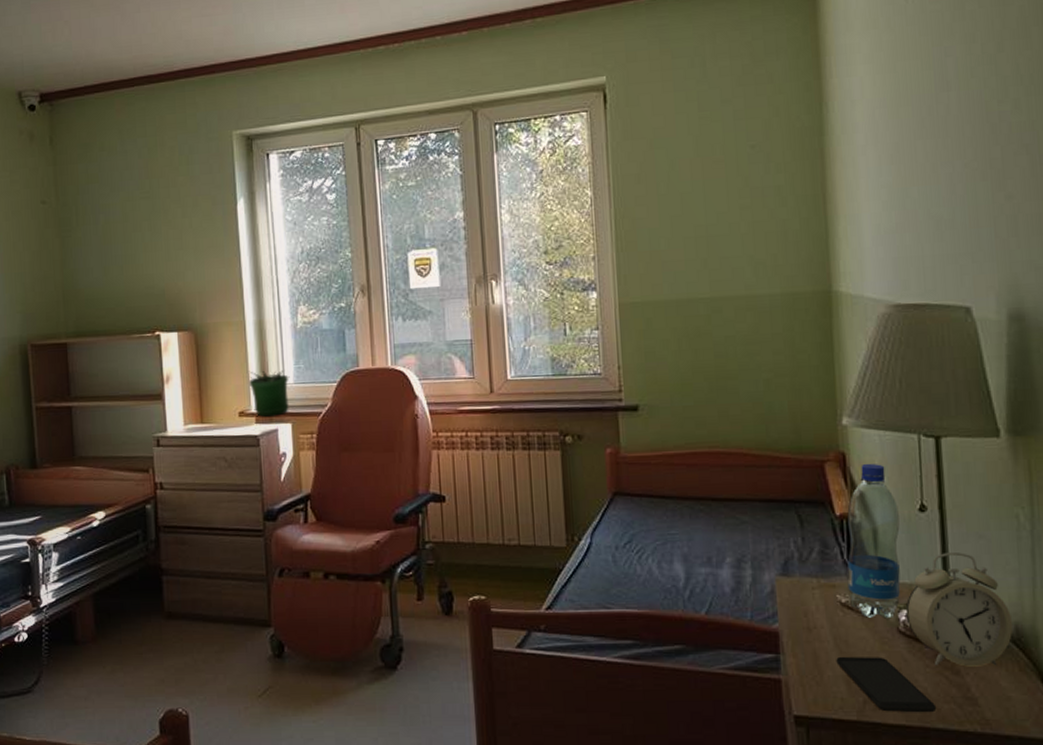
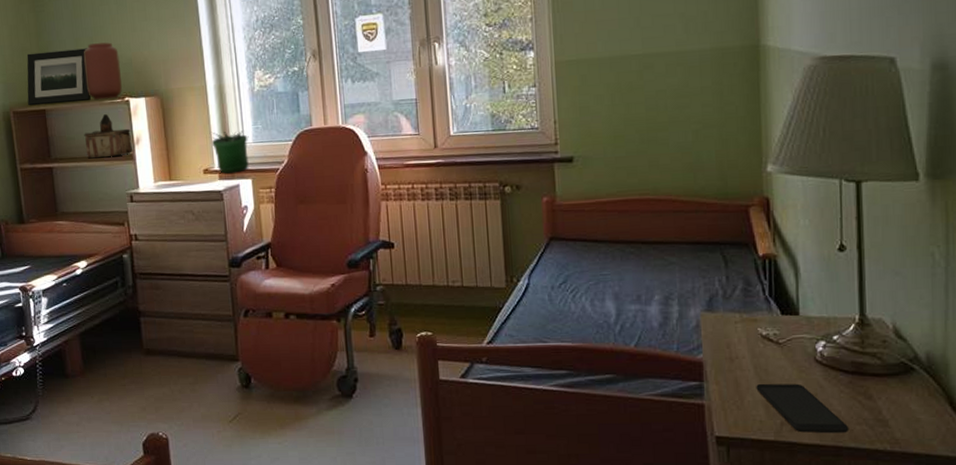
picture frame: none [47,277,119,339] -> present [26,48,92,106]
decorative box: none [108,349,161,398] -> present [84,114,132,159]
vase: none [112,271,153,334] -> present [83,42,122,101]
bottle: present [847,463,901,620] -> none [768,207,820,351]
alarm clock: present [905,552,1013,667] -> none [823,288,925,392]

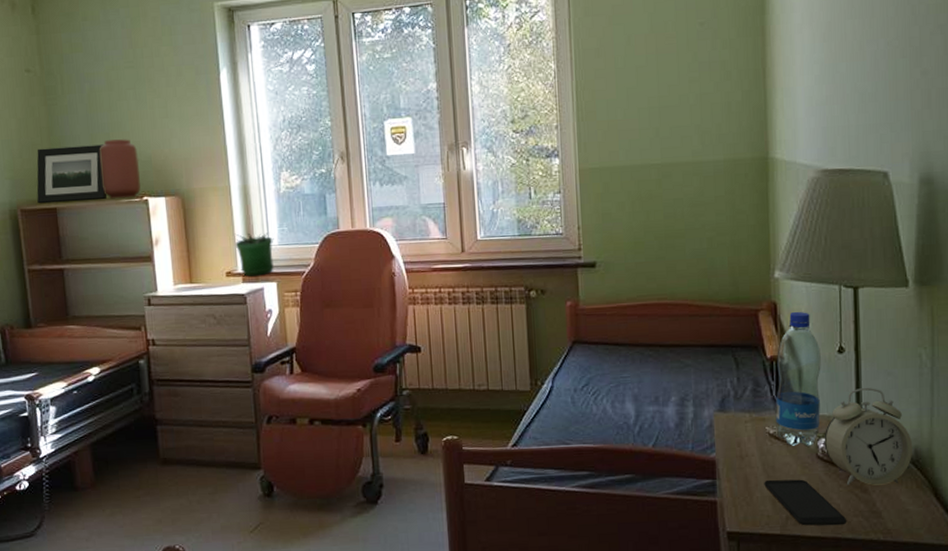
decorative box: present [84,114,132,159] -> none [98,214,151,260]
bottle: none [768,207,820,351] -> present [775,311,821,448]
alarm clock: none [823,288,925,392] -> present [824,388,913,485]

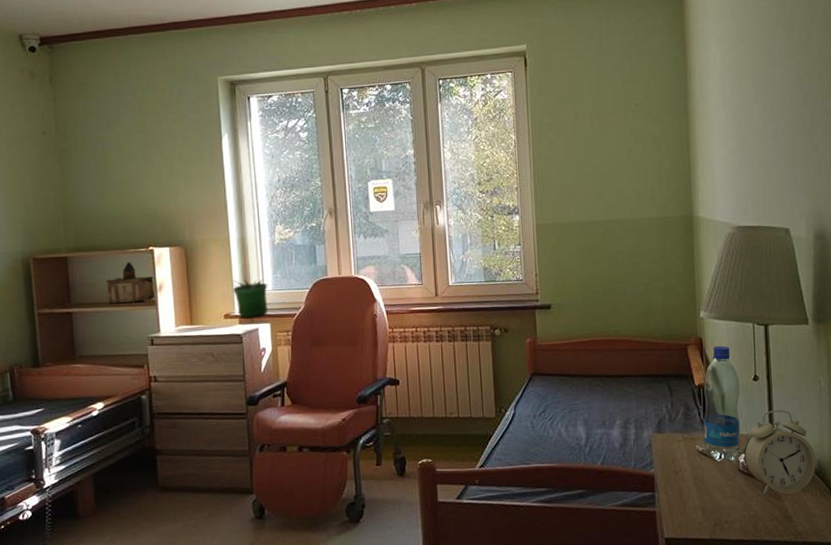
picture frame: present [36,144,108,204] -> none [49,200,116,253]
decorative box: none [98,214,151,260] -> present [106,262,155,304]
vase: present [99,139,141,200] -> none [109,195,147,249]
mobile phone: present [764,479,847,526] -> none [695,490,765,531]

